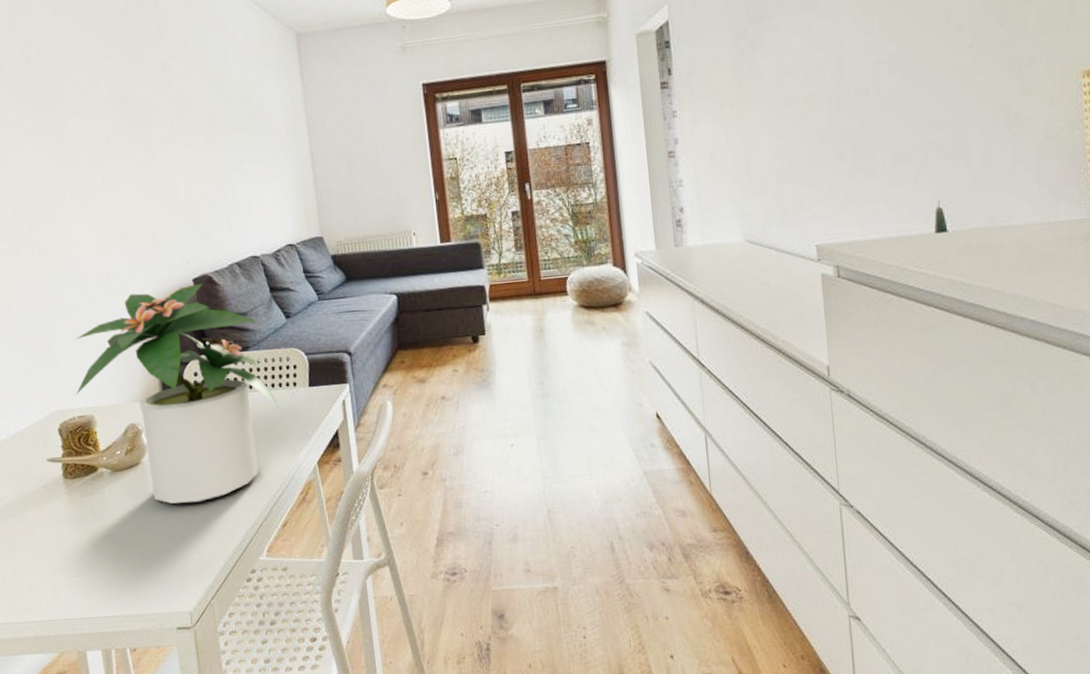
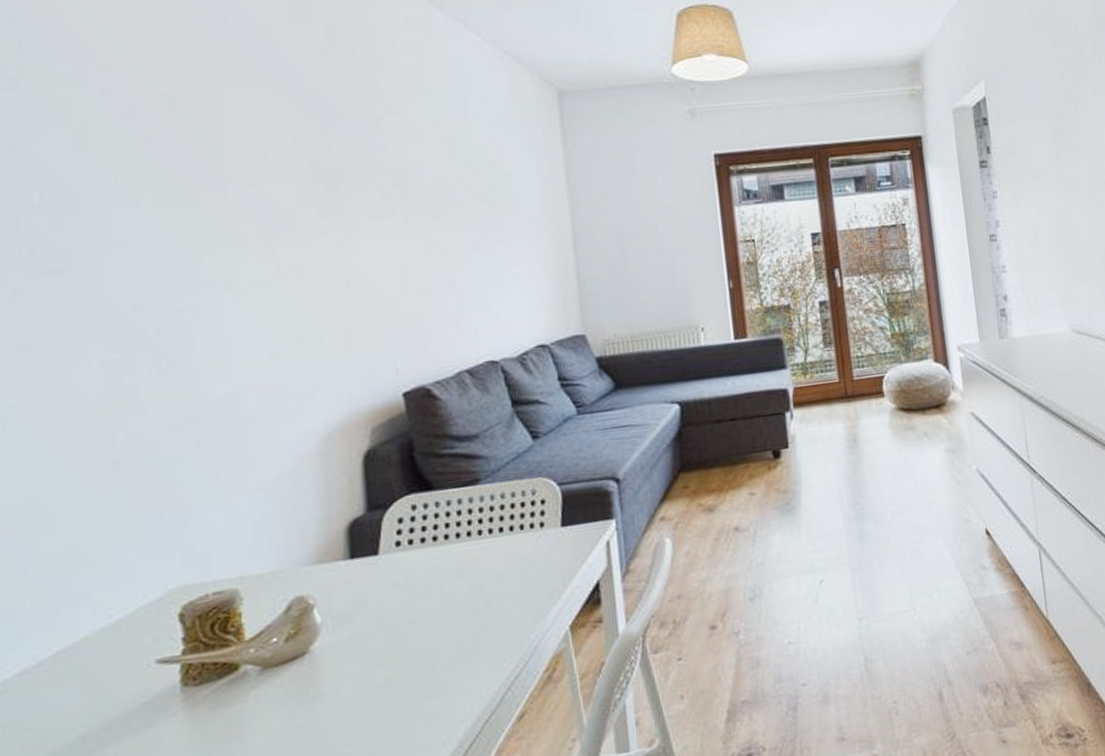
potted plant: present [75,283,281,504] -> none [211,398,521,706]

